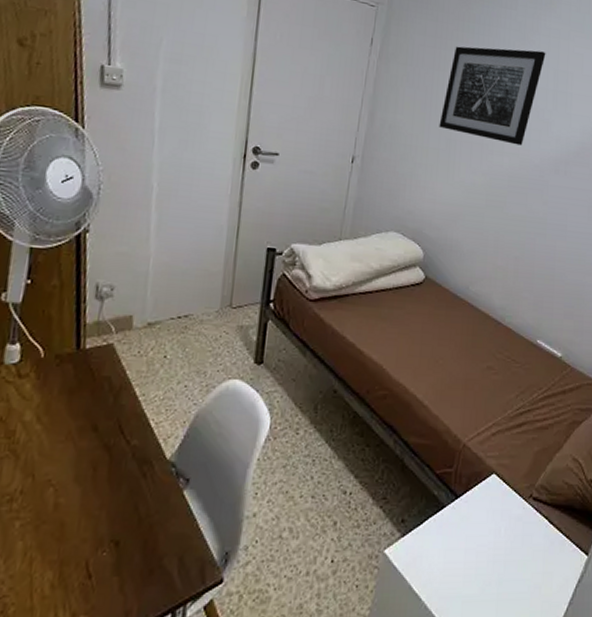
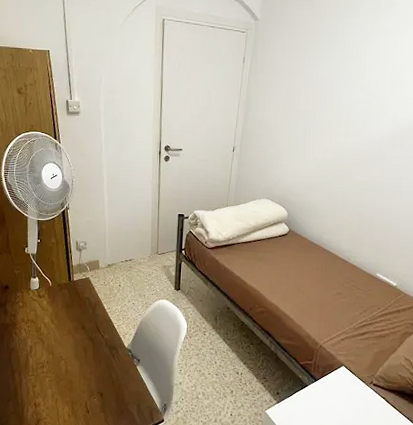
wall art: present [439,46,546,146] -> none [297,49,385,127]

